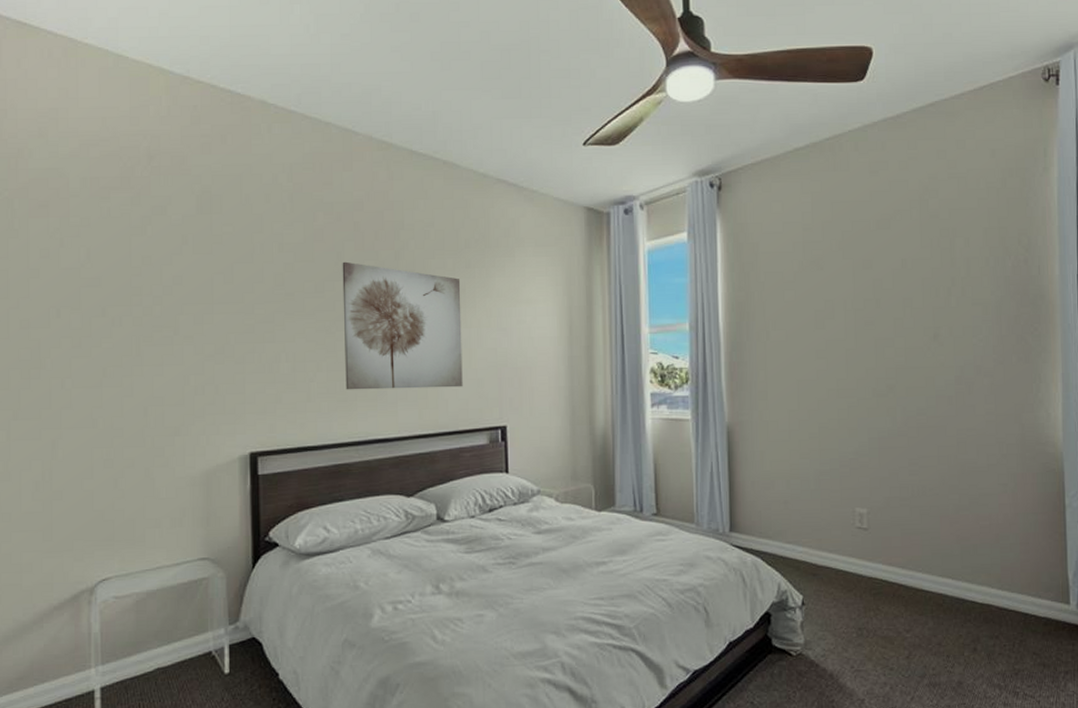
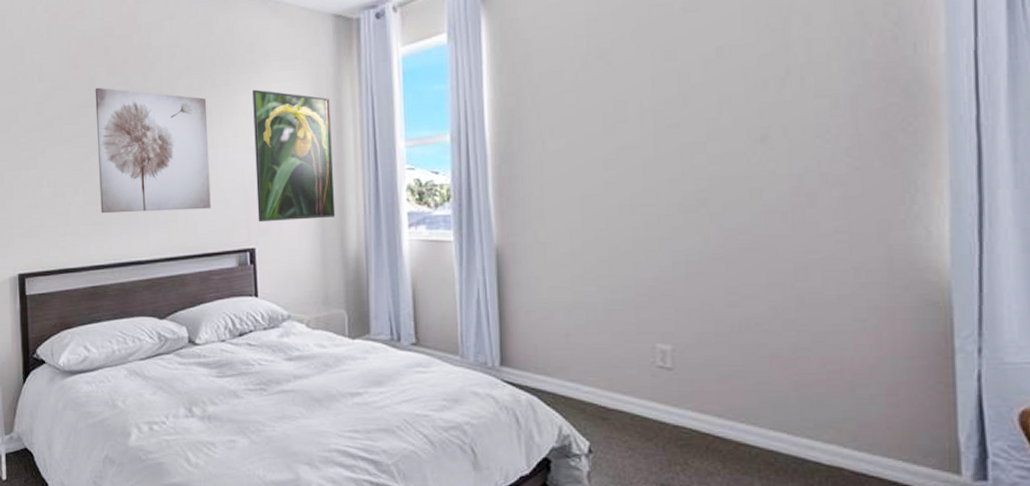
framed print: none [507,272,585,401] -> present [253,89,336,223]

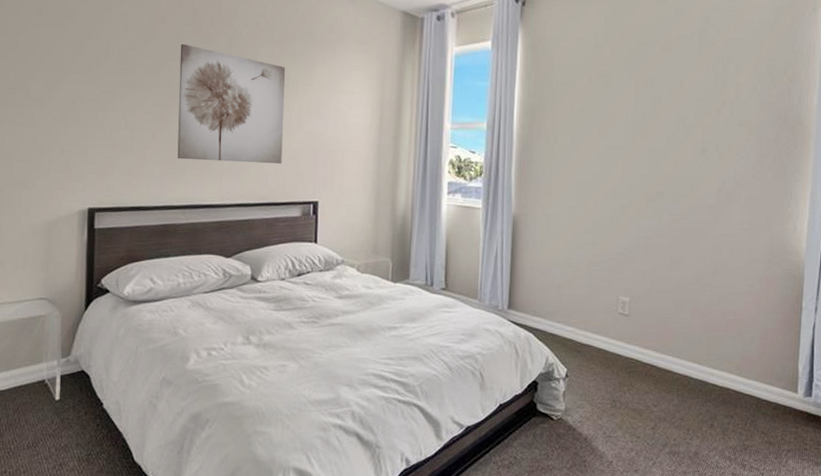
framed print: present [253,89,336,223] -> none [323,65,393,181]

